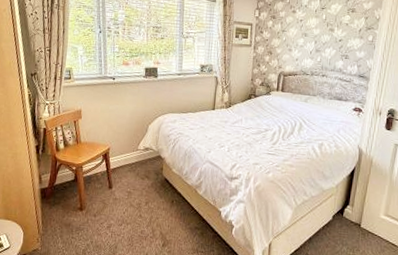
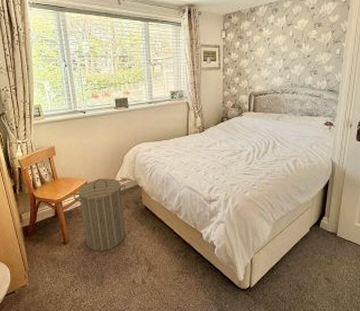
laundry hamper: none [95,145,148,221] -> present [74,178,126,252]

